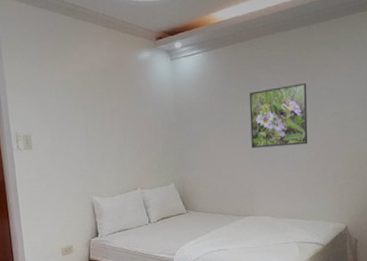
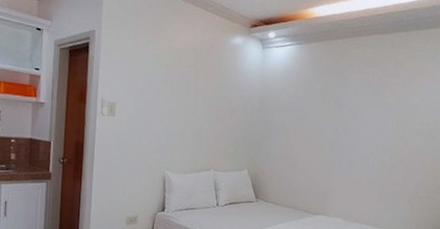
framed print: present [249,83,308,148] -> none [332,88,398,151]

